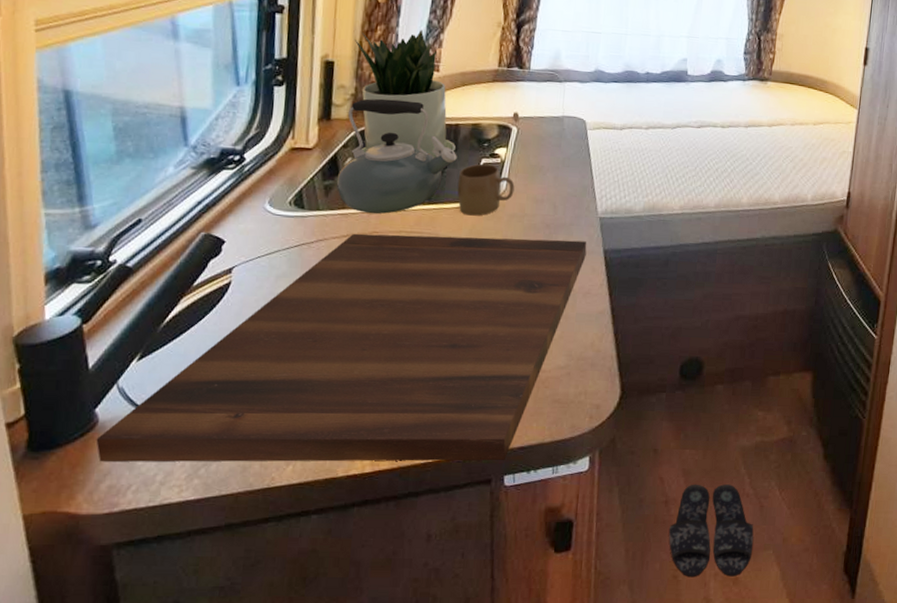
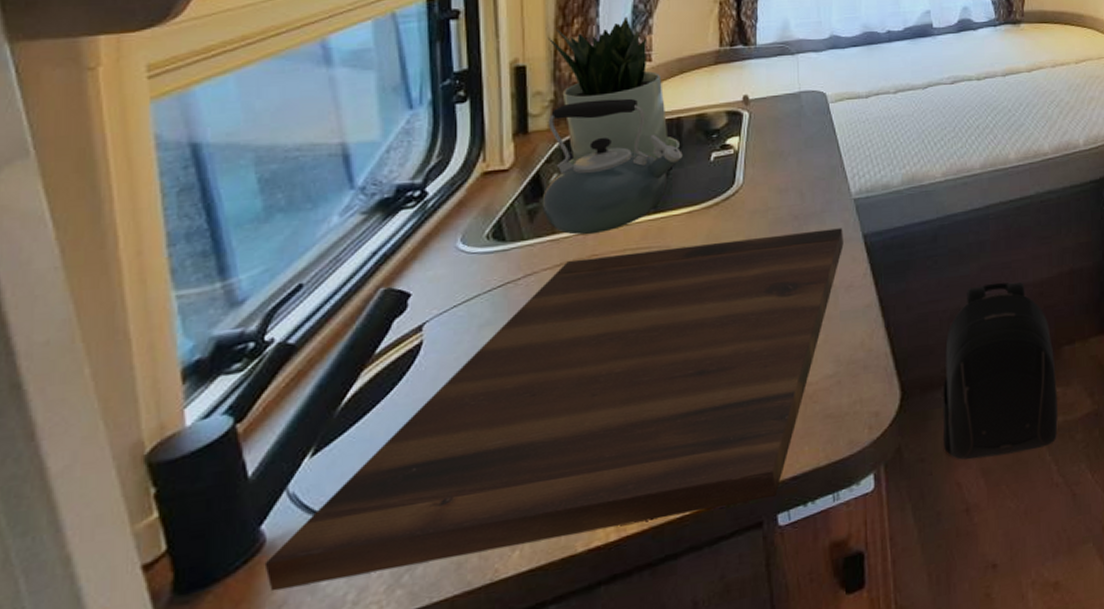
mug: present [457,163,515,216] -> none [686,157,753,220]
backpack: none [652,310,760,461] -> present [942,282,1058,460]
slippers: present [668,484,754,578] -> none [974,476,1070,592]

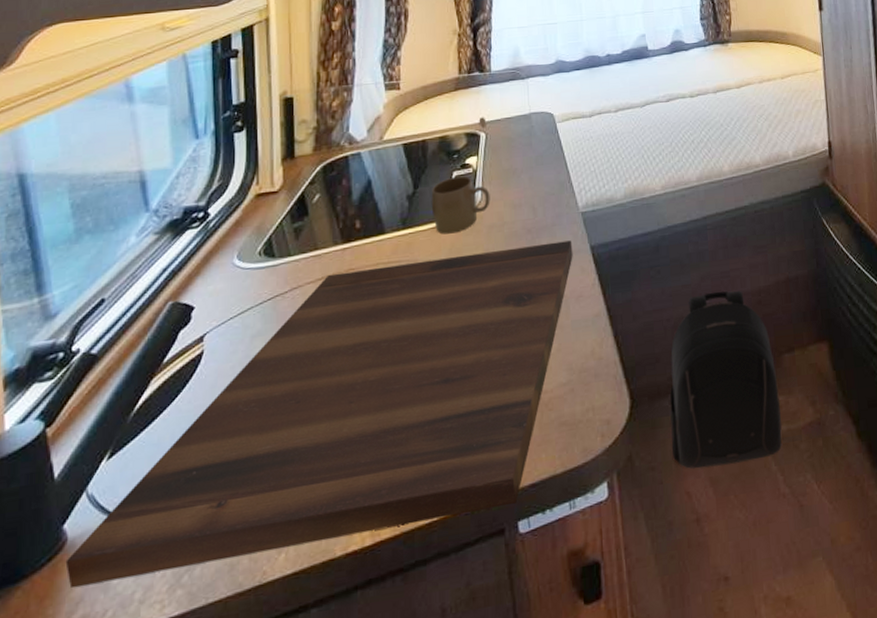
kettle: present [542,98,683,235] -> none [306,123,428,251]
planter: present [547,16,679,165] -> none [311,50,425,186]
mug: none [686,157,753,220] -> present [431,175,490,234]

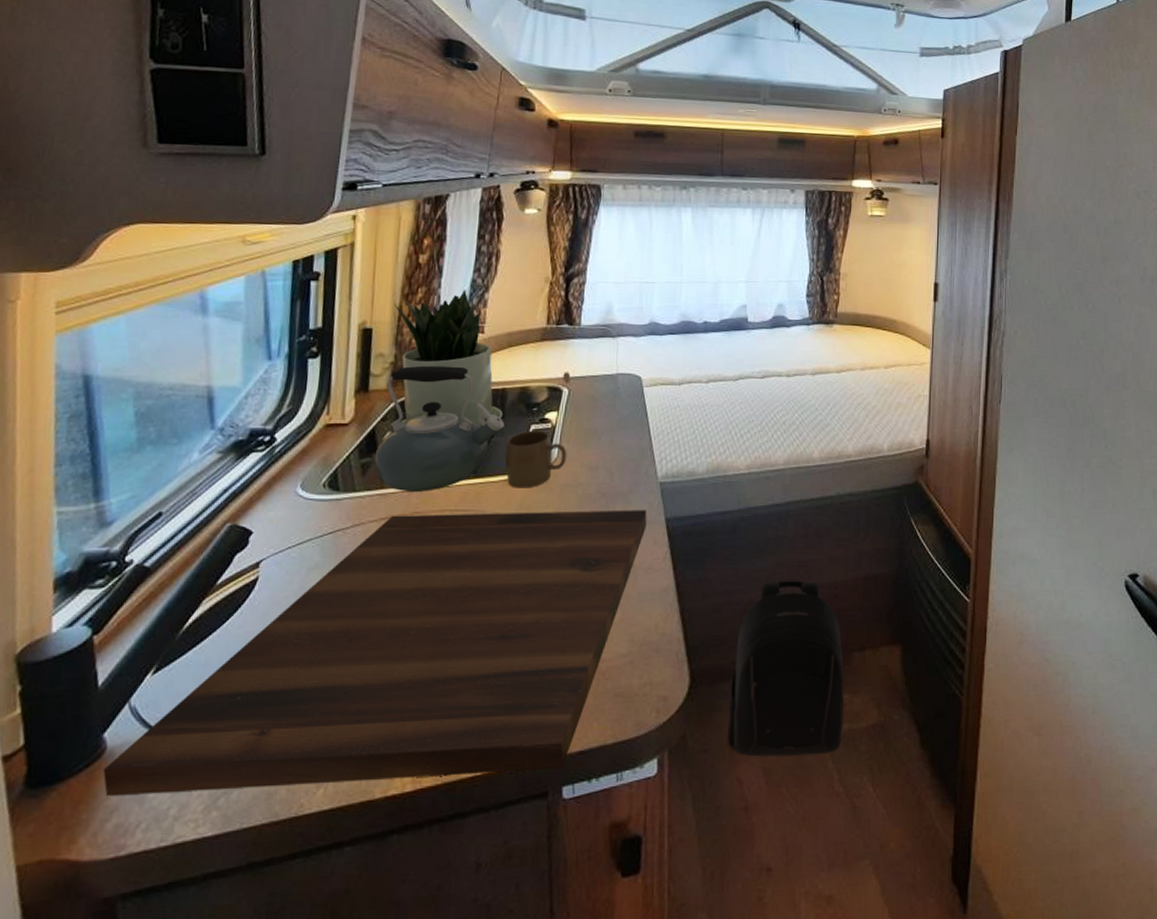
kettle: none [306,123,428,251] -> present [374,365,505,491]
planter: none [311,50,425,186] -> present [393,289,503,426]

